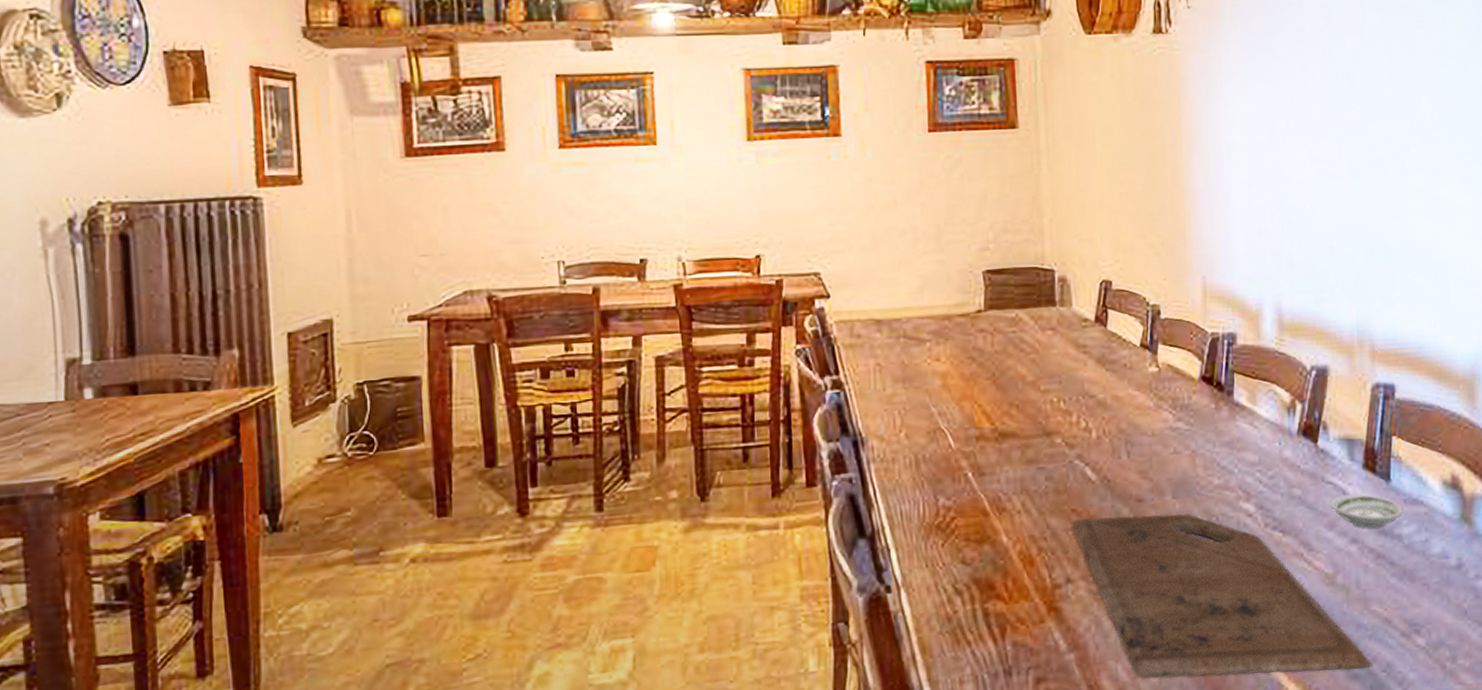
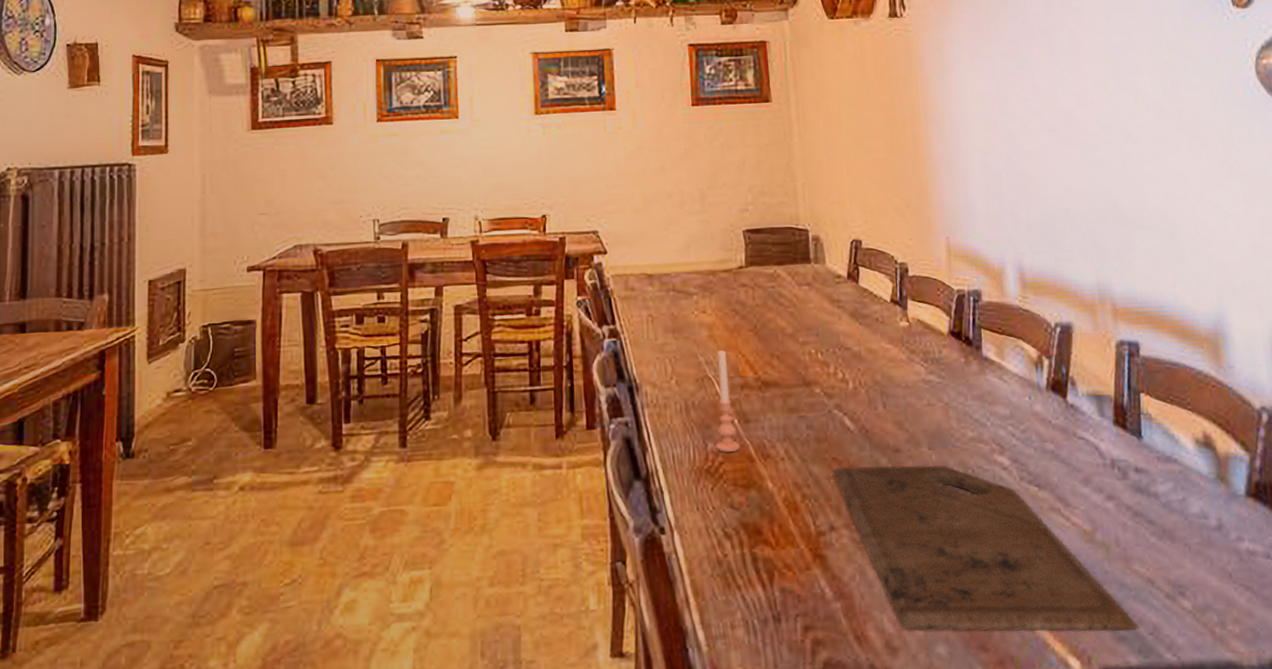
candle: none [947,400,974,507] -> present [716,349,740,452]
saucer: present [1330,493,1403,529] -> none [1083,449,1157,485]

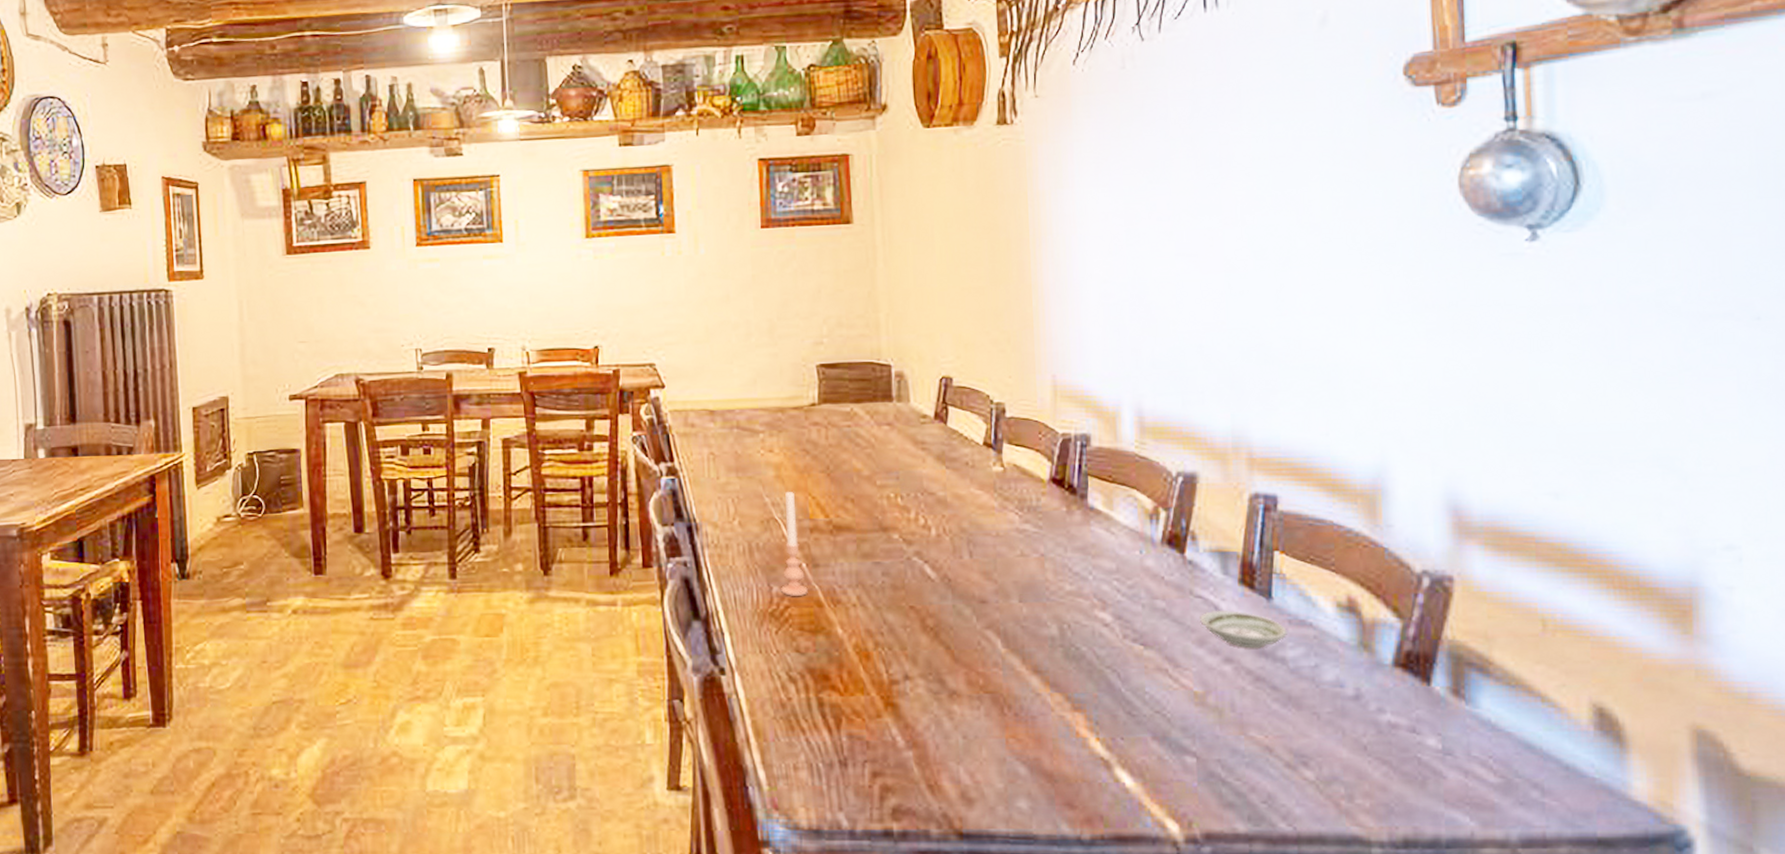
cutting board: present [832,464,1139,632] -> none [909,615,1251,798]
saucer: none [1083,449,1157,485] -> present [1200,609,1287,649]

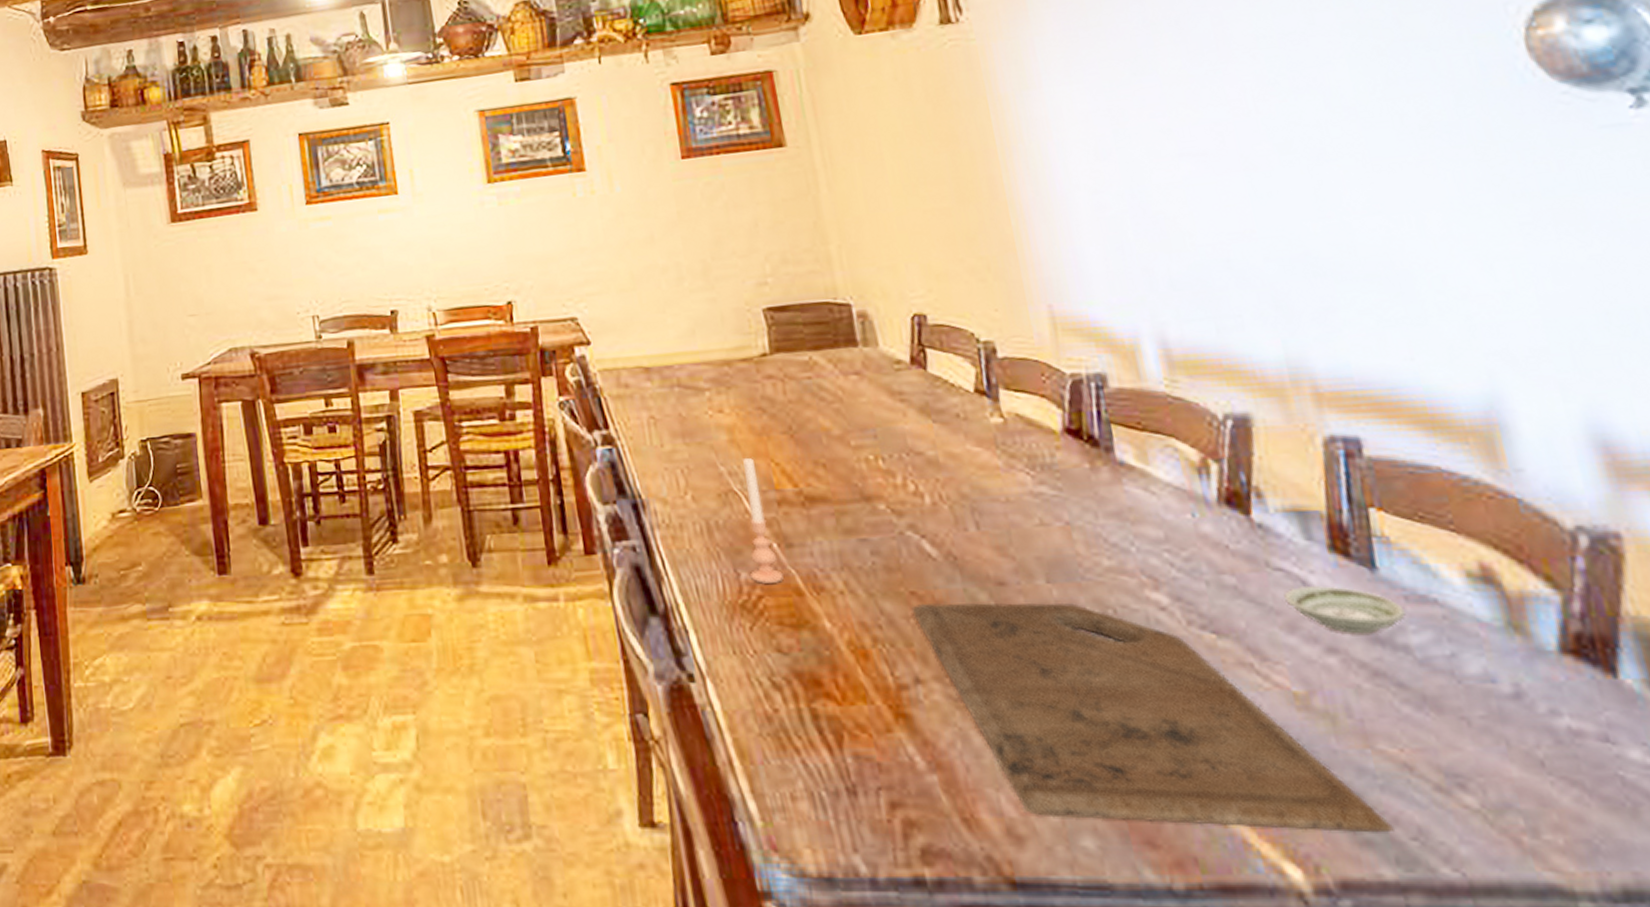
cutting board: none [909,615,1251,798] -> present [911,602,1394,833]

